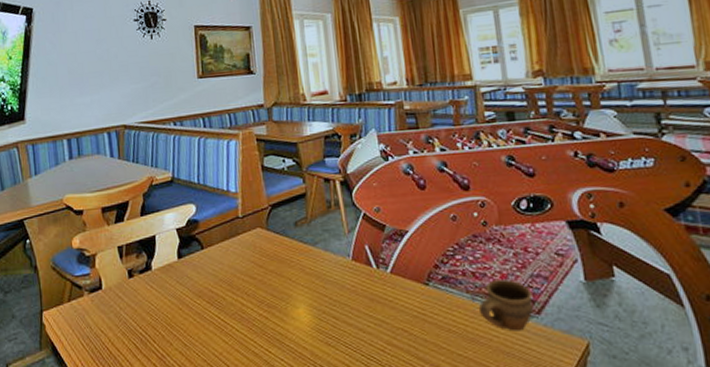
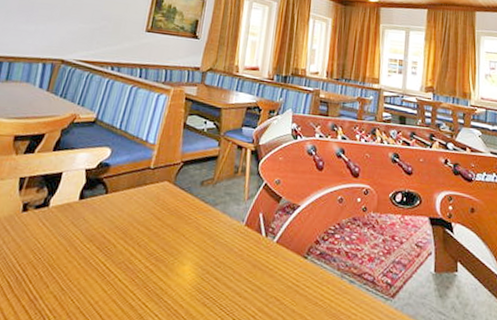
cup: present [478,279,533,331] -> none [344,261,391,312]

